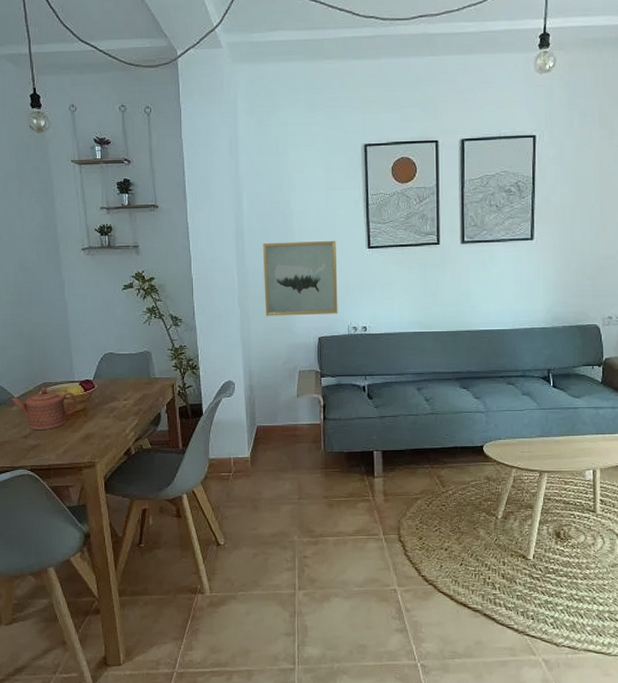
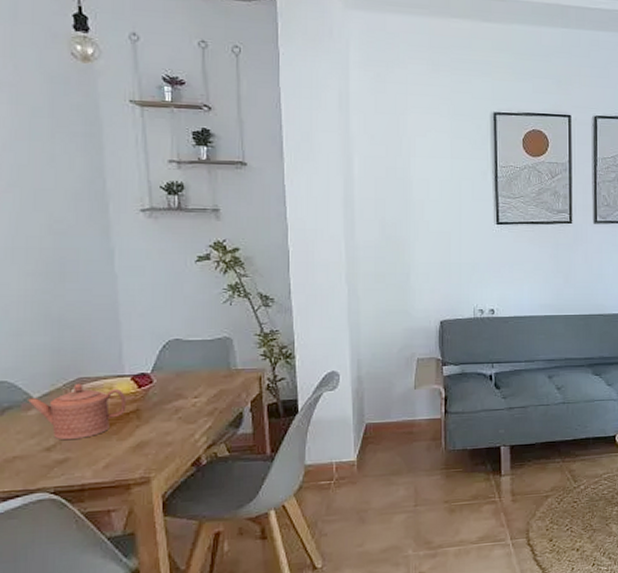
wall art: present [262,241,338,316] -> none [376,213,463,297]

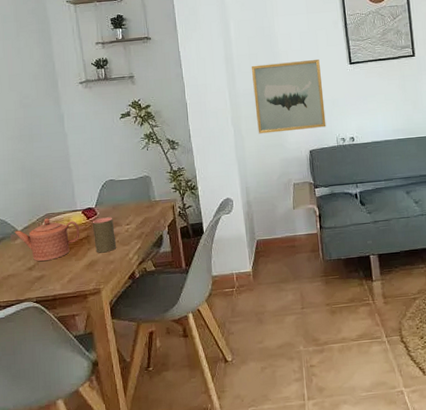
cup: none [145,386,178,432] -> present [92,217,117,253]
wall art: none [376,213,463,297] -> present [251,60,326,134]

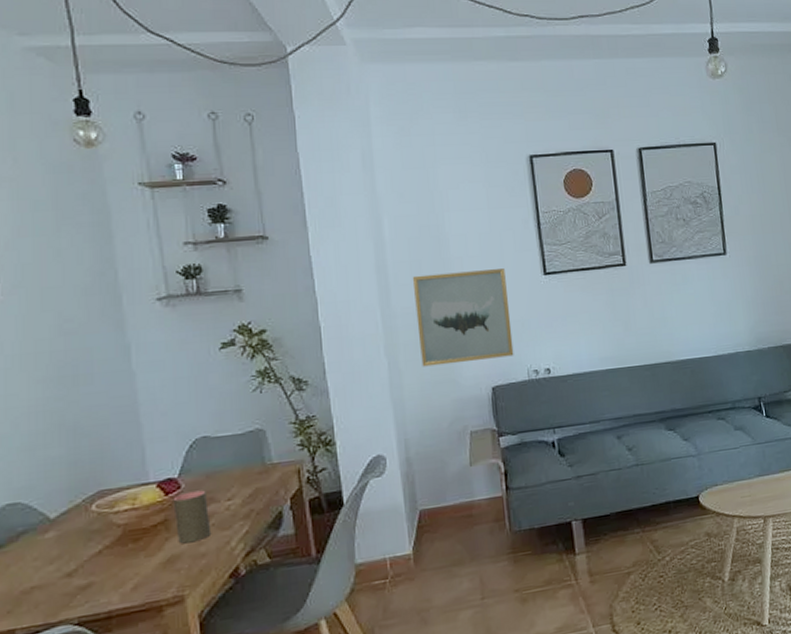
teapot: present [15,218,80,261] -> none [45,496,153,563]

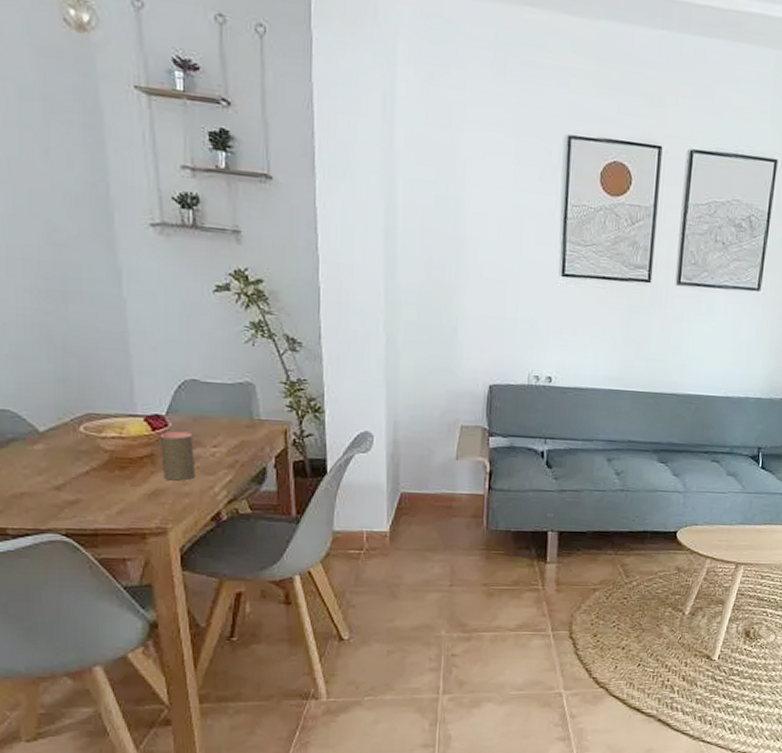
wall art: present [412,269,514,367] -> none [420,250,521,357]

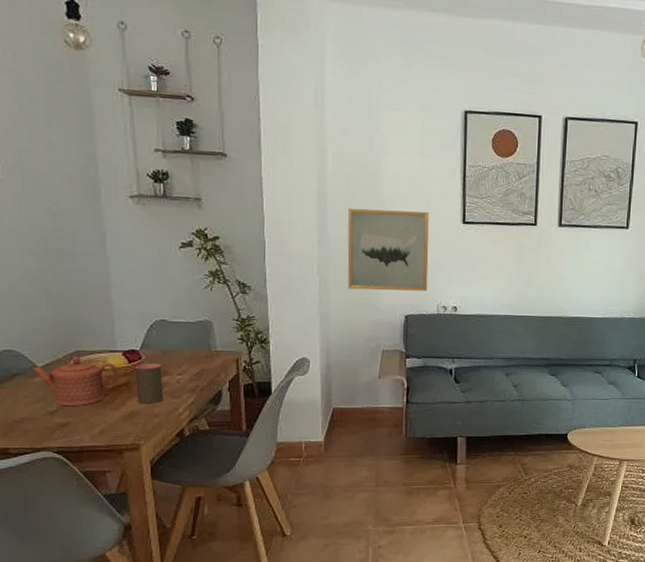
teapot: none [34,419,140,480] -> present [33,356,119,406]
wall art: none [420,250,521,357] -> present [347,208,429,291]

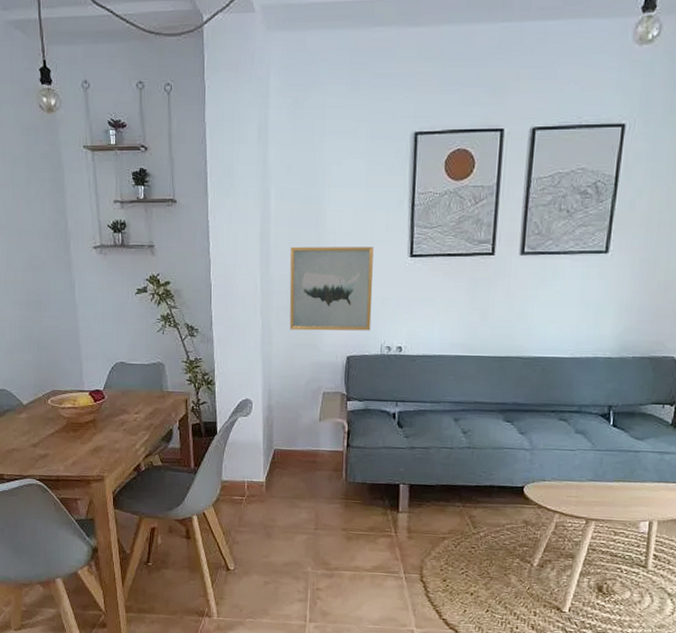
teapot: present [33,356,119,406] -> none [20,395,86,439]
cup: present [135,363,164,404] -> none [99,402,124,440]

